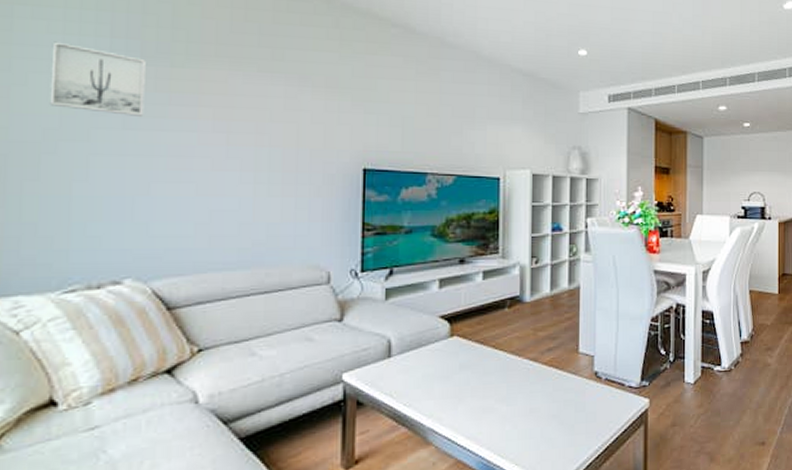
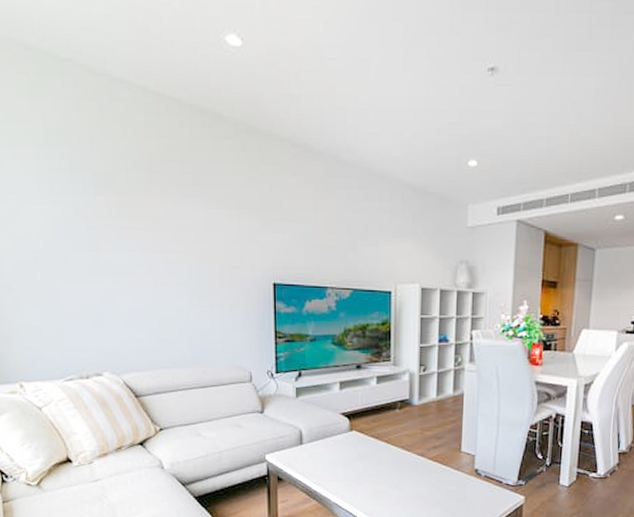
wall art: present [49,41,146,116] -> none [31,177,102,239]

